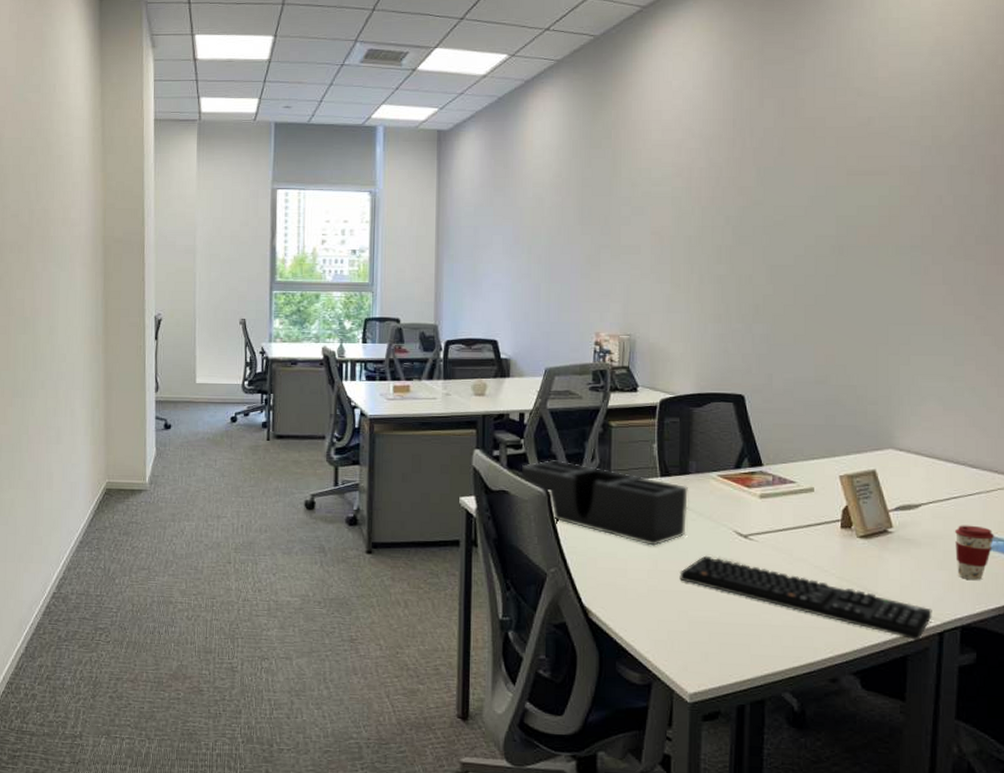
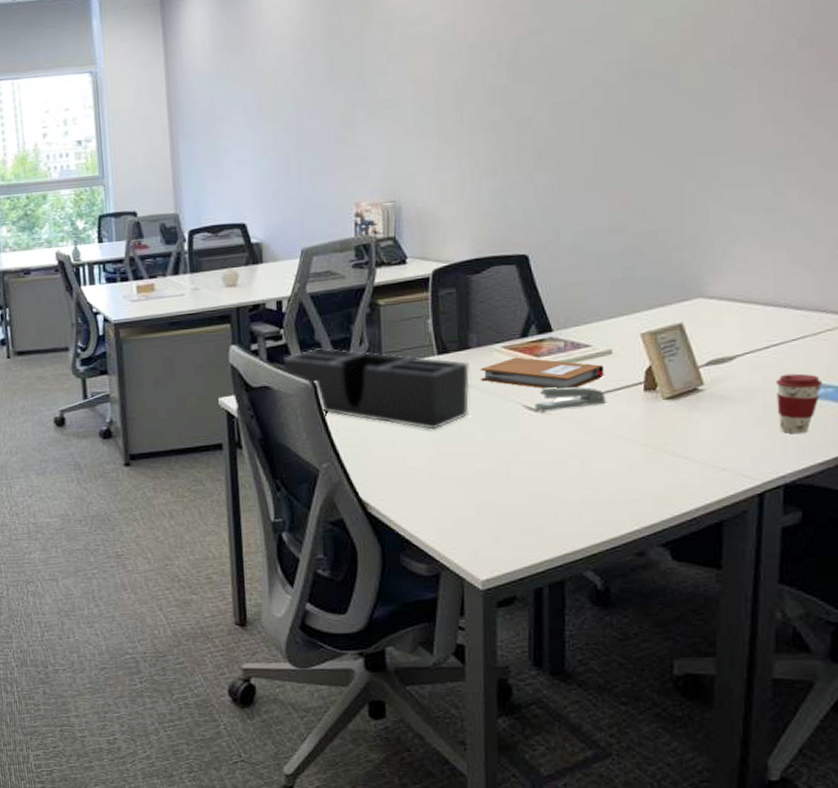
keyboard: present [679,555,932,640] -> none [464,434,751,504]
notebook: none [697,486,808,520] -> present [480,357,605,389]
stapler: none [743,517,807,538] -> present [533,386,606,411]

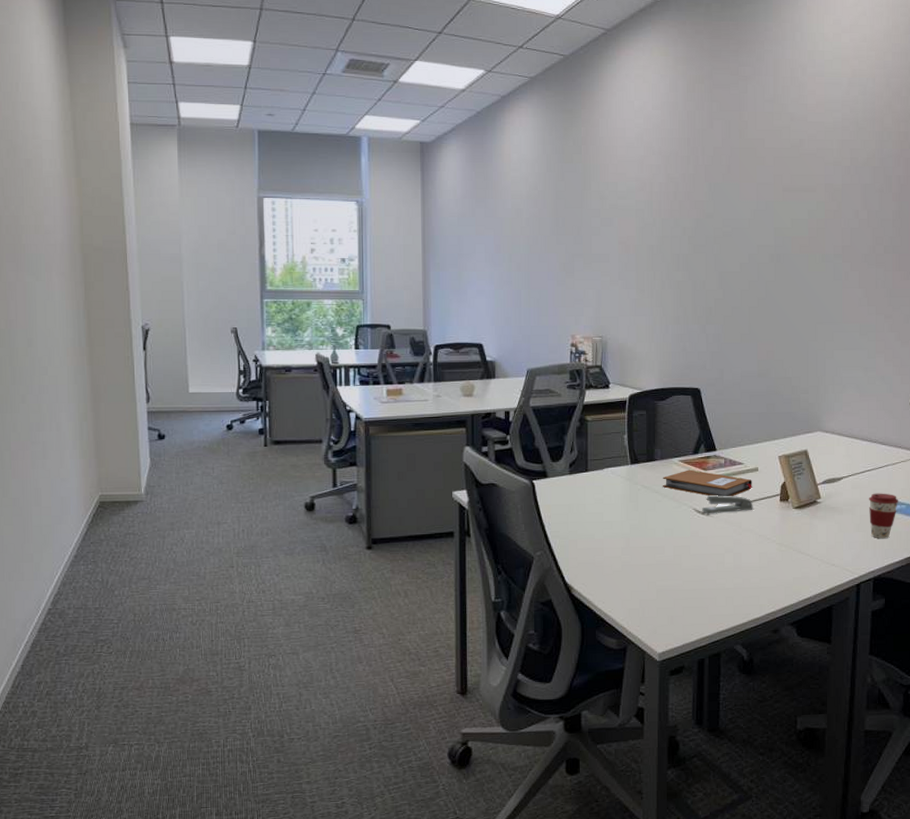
desk organizer: present [283,348,470,430] -> none [508,453,654,526]

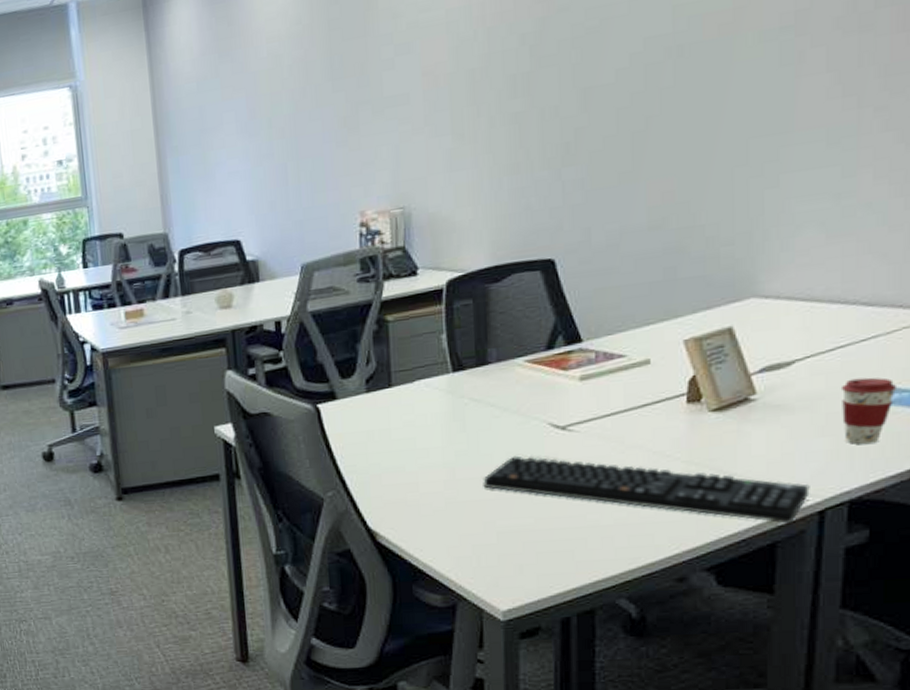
keyboard: none [648,531,852,592] -> present [483,455,810,524]
notebook: present [662,469,753,497] -> none [500,371,642,405]
stapler: present [701,495,753,514] -> none [560,401,643,429]

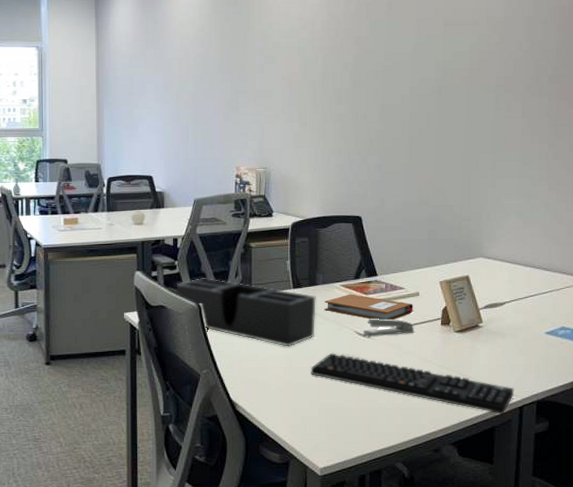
desk organizer: none [283,369,489,453] -> present [176,278,316,347]
notebook: none [500,371,642,405] -> present [324,294,414,321]
stapler: none [560,401,643,429] -> present [362,319,414,337]
coffee cup: present [840,377,898,445] -> none [531,318,564,363]

